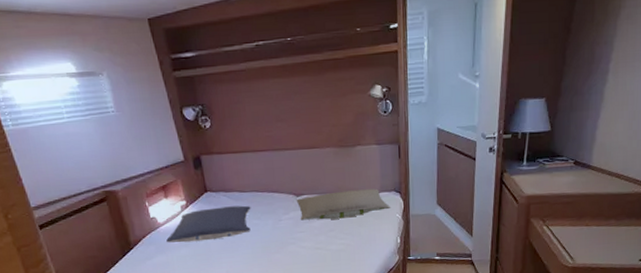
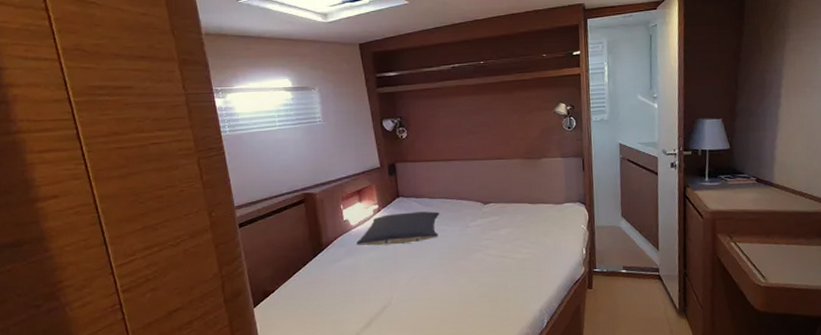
pillow: present [296,188,390,221] -> none [483,199,575,228]

